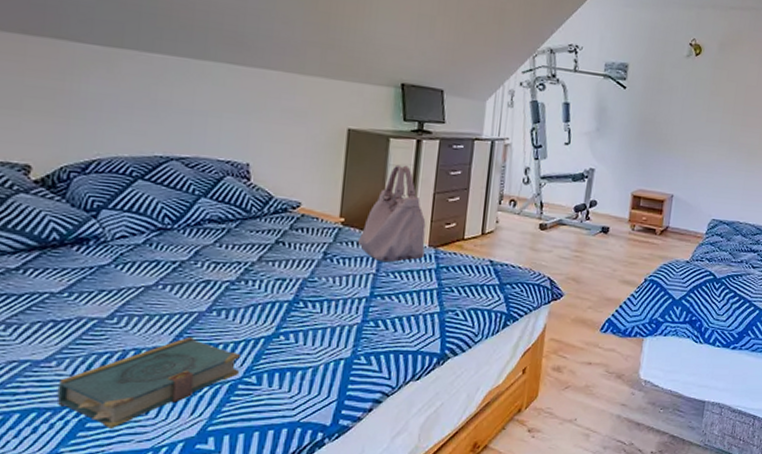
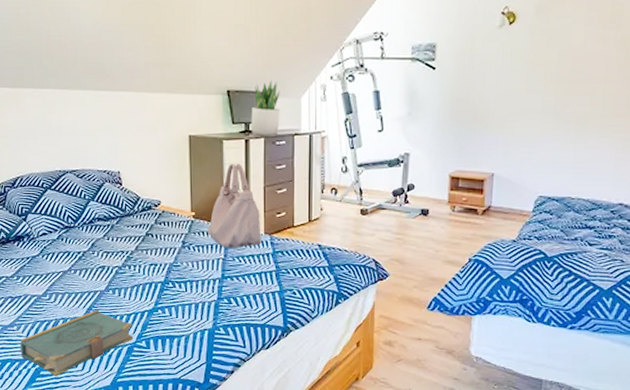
planter: none [425,78,463,141] -> present [251,80,280,138]

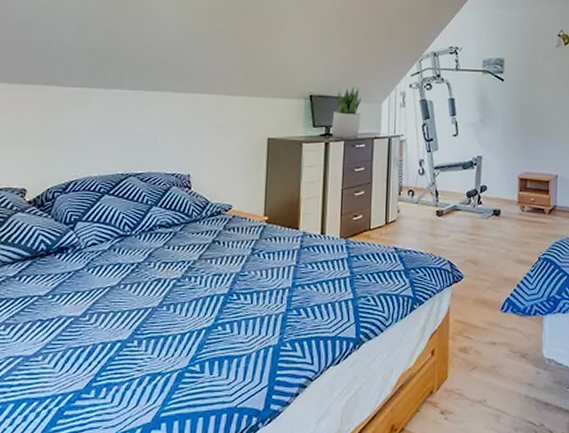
book: present [20,309,133,376] -> none [42,329,186,416]
handbag: present [207,163,261,249] -> none [279,166,337,255]

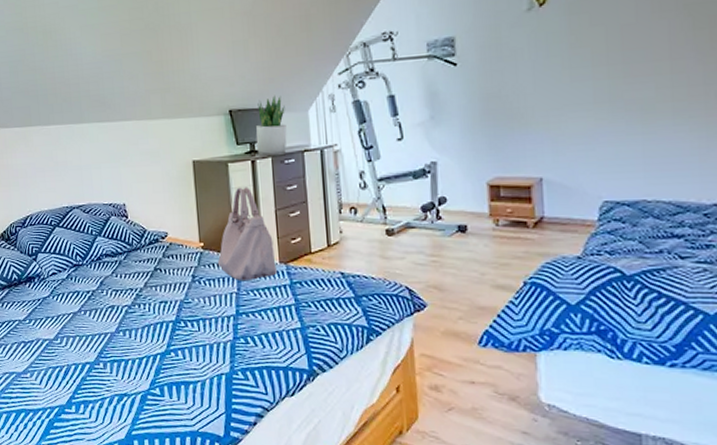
handbag: none [279,166,337,255] -> present [217,187,277,282]

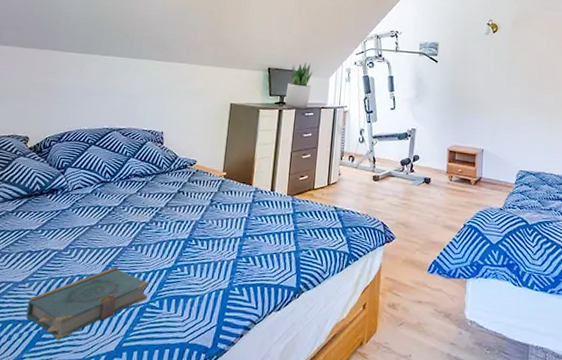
book: none [33,353,146,428] -> present [26,266,149,340]
handbag: present [217,187,277,282] -> none [235,129,285,209]

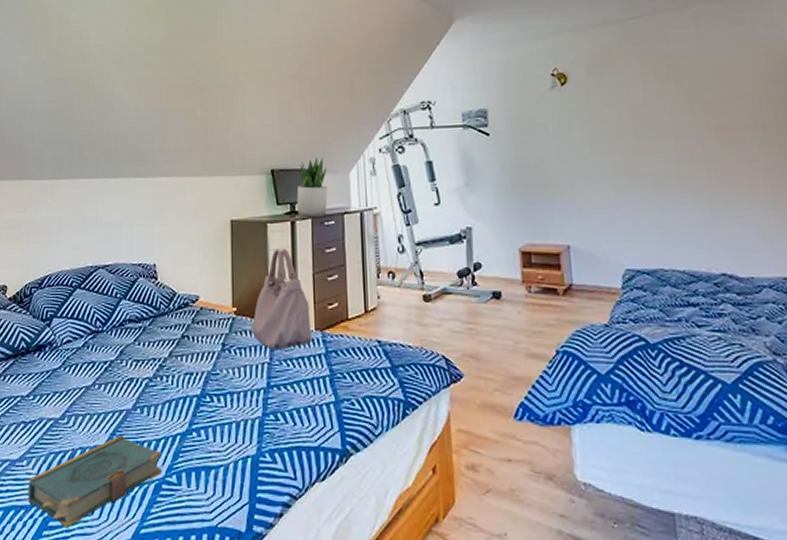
handbag: none [235,129,285,209] -> present [250,248,312,350]

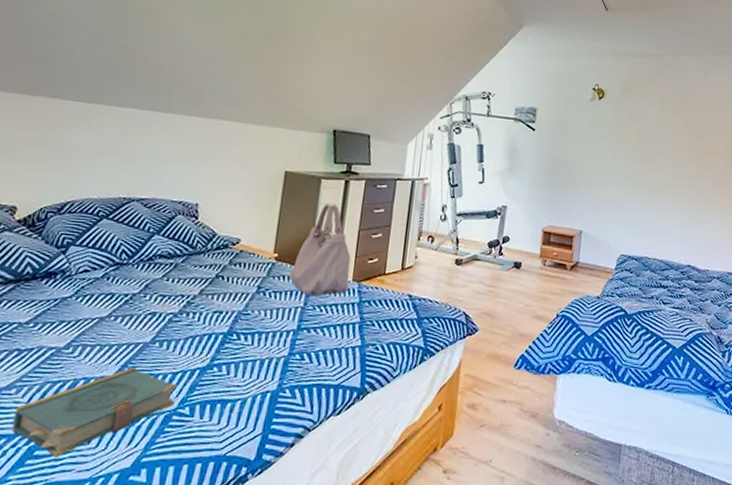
planter: present [296,156,328,218] -> none [352,124,388,181]

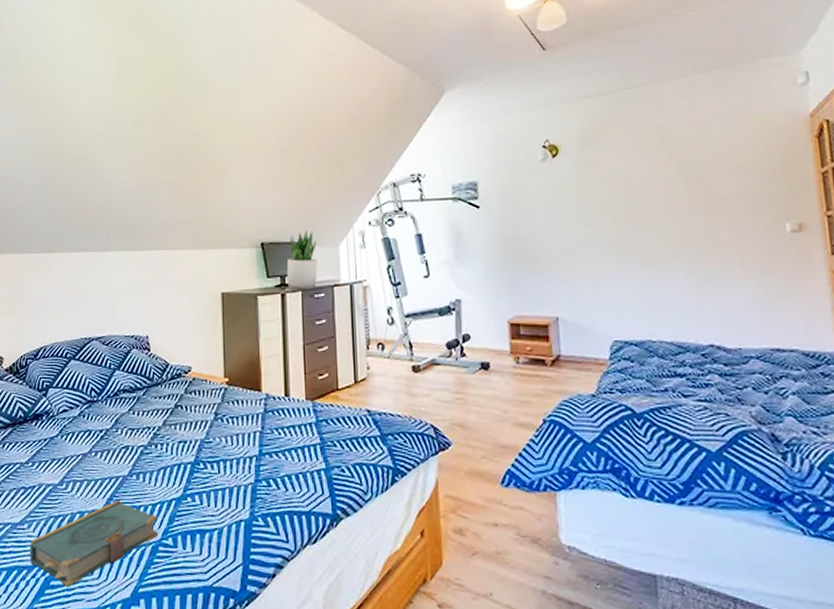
handbag: present [288,203,351,297] -> none [241,320,303,419]
planter: none [352,124,388,181] -> present [286,230,318,291]

